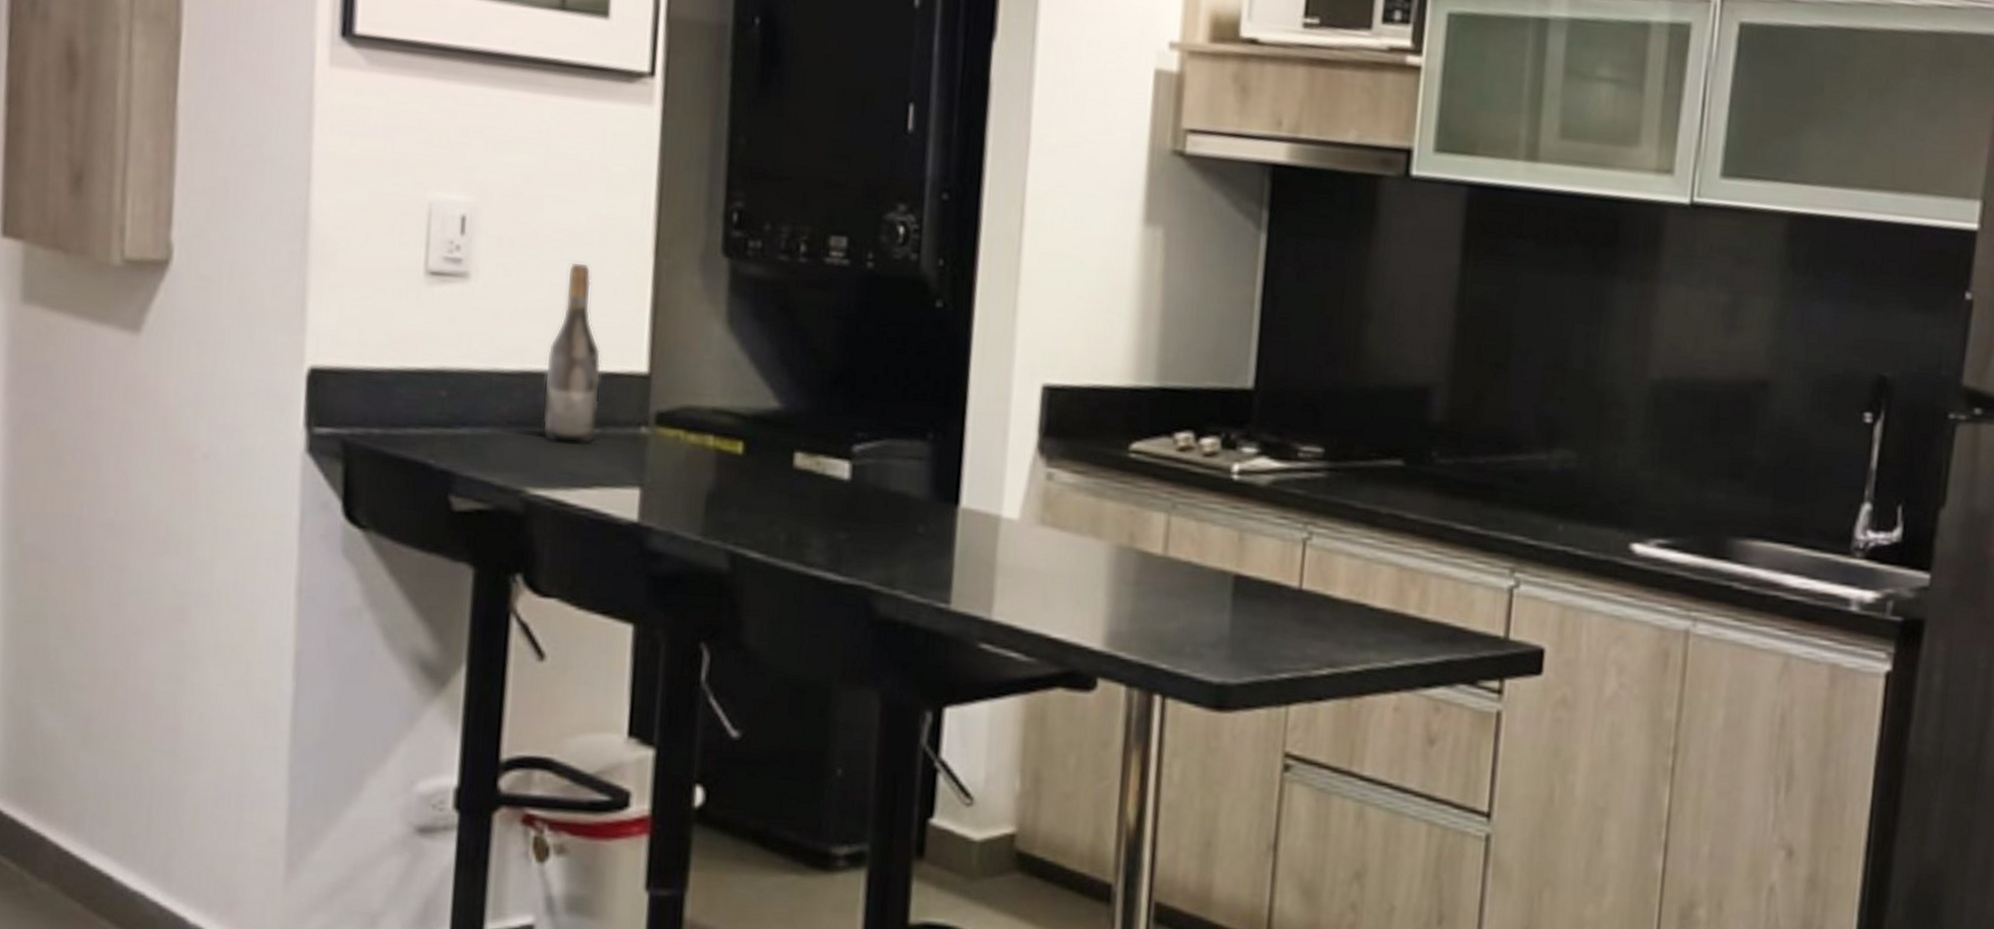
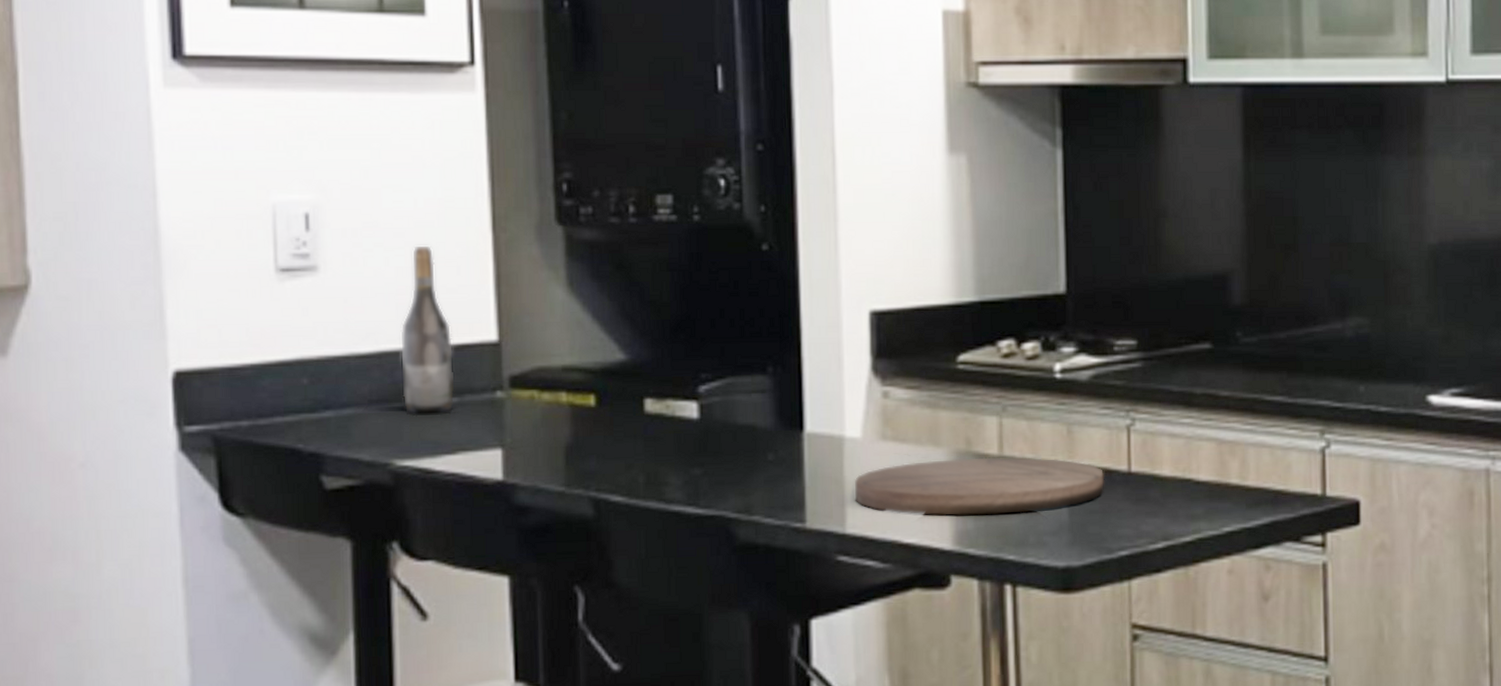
cutting board: none [1004,552,1273,620] -> present [854,457,1104,516]

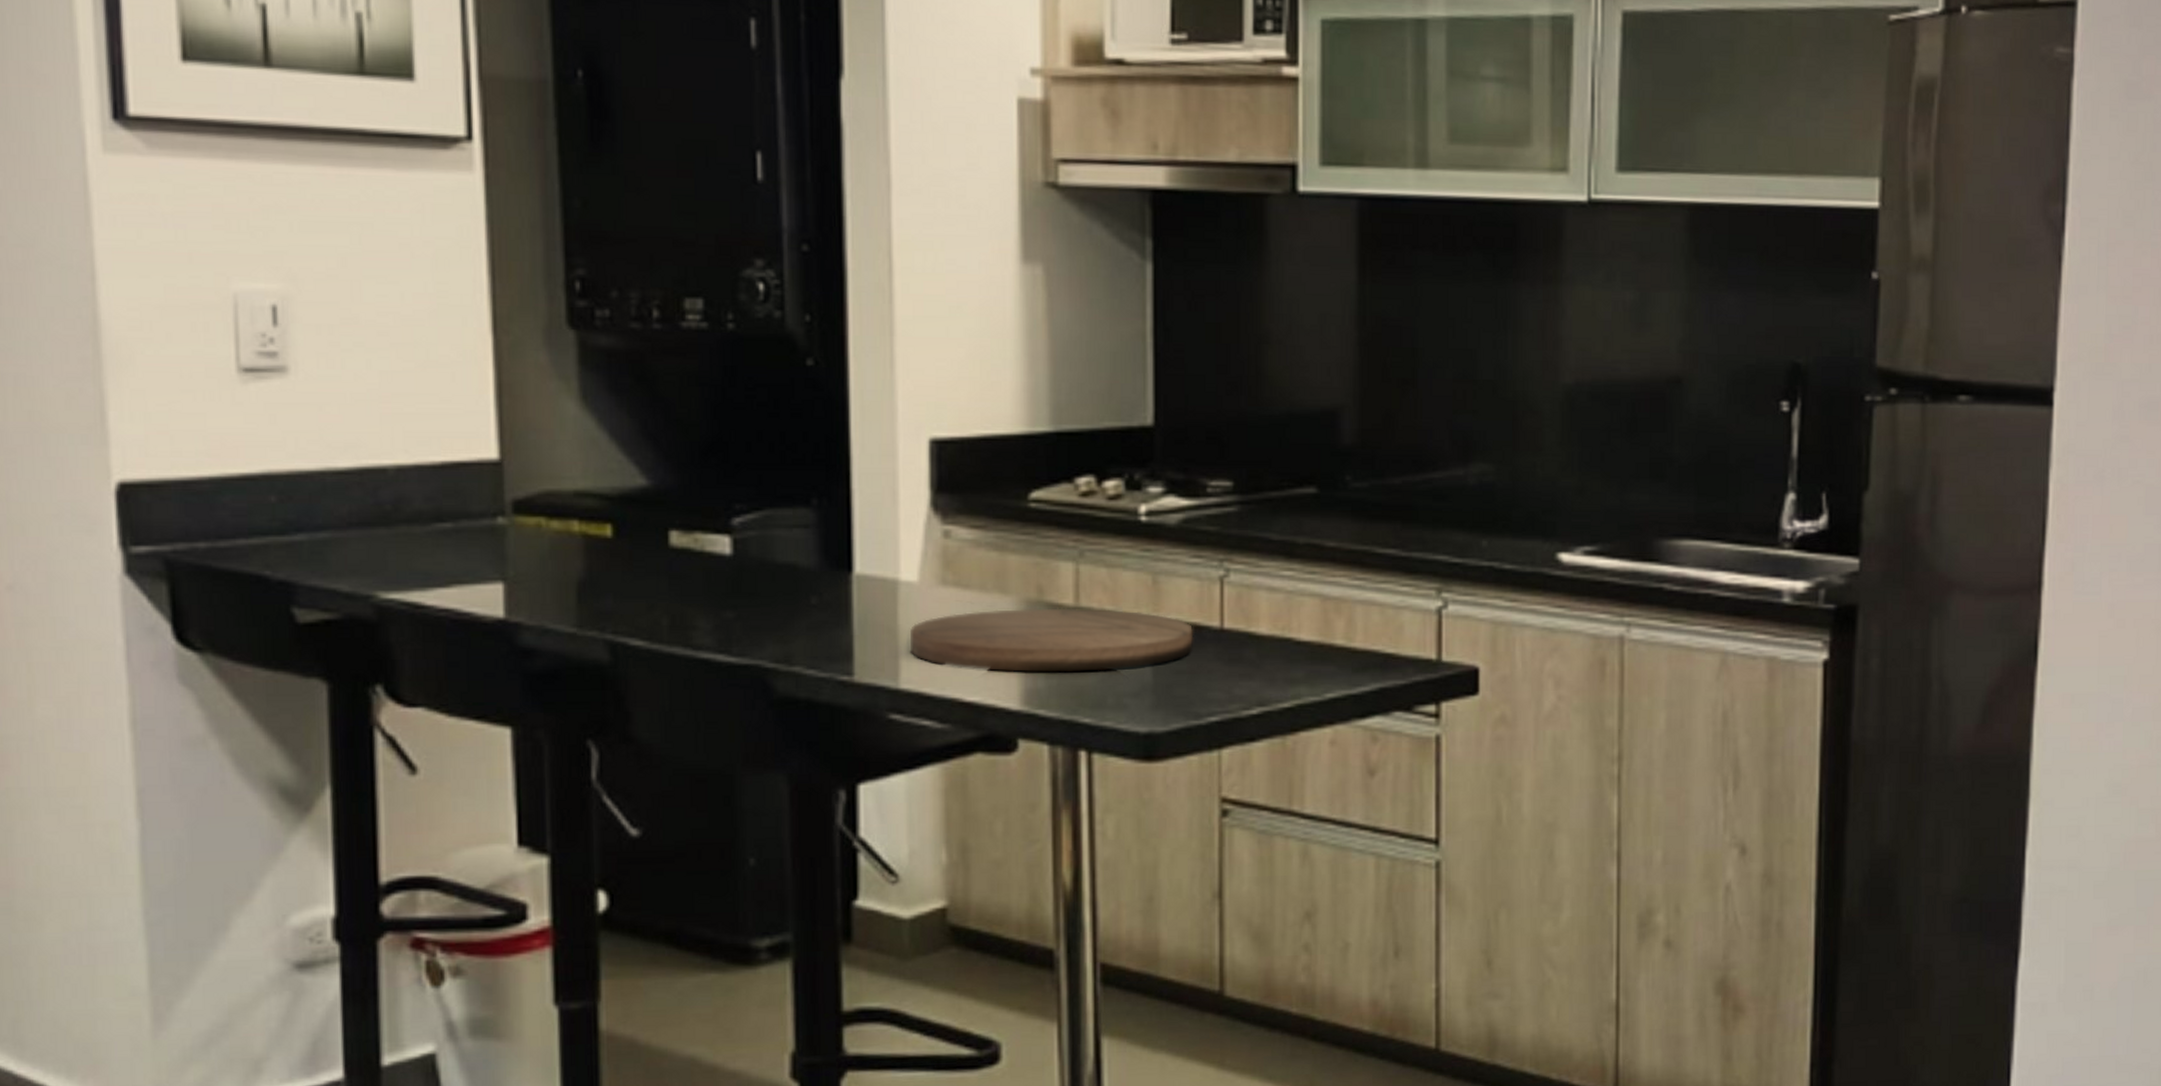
wine bottle: present [399,244,455,418] -> none [384,345,449,545]

